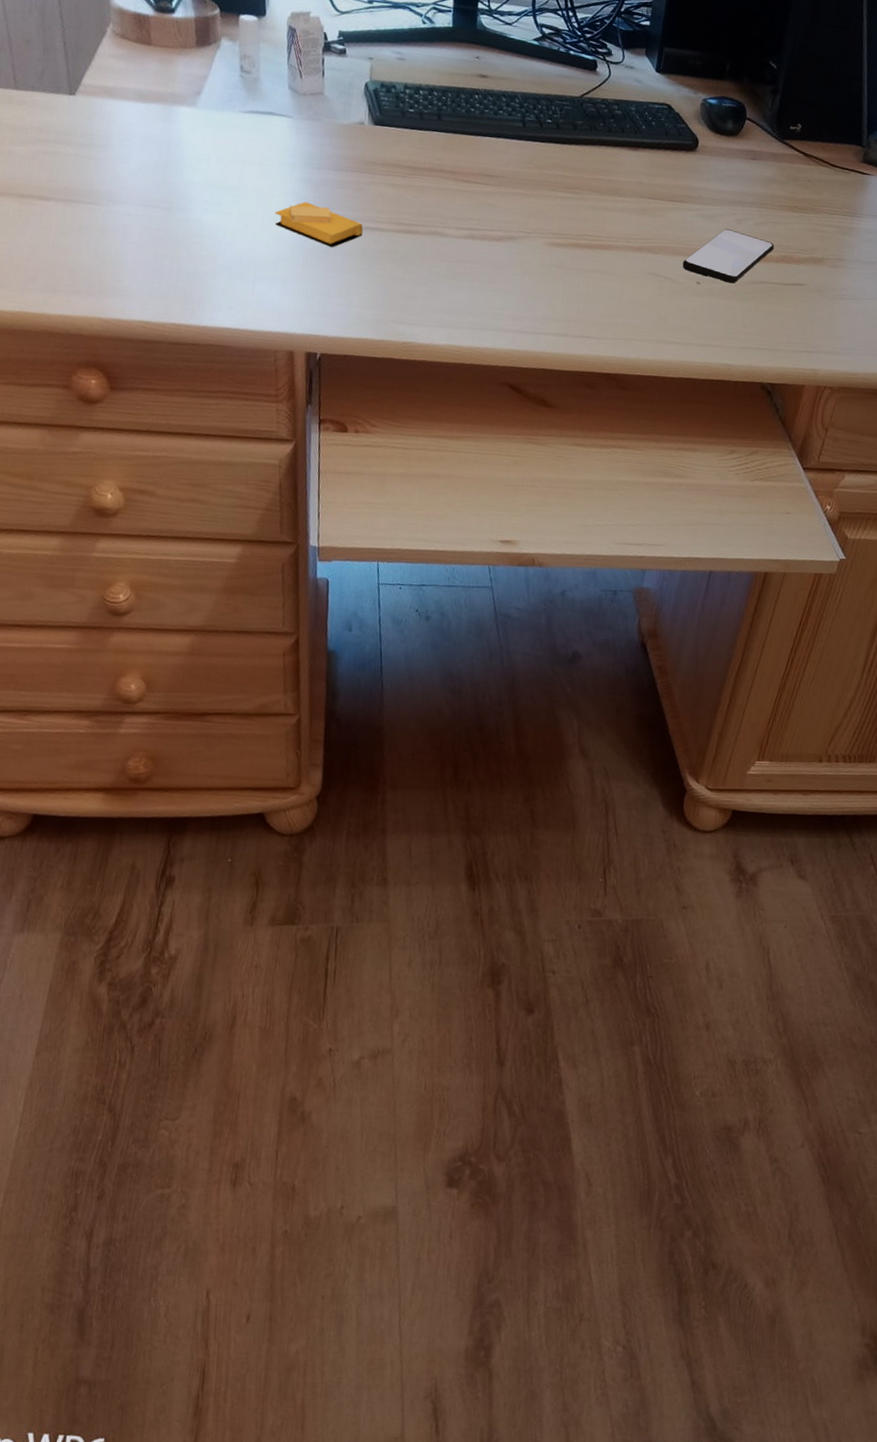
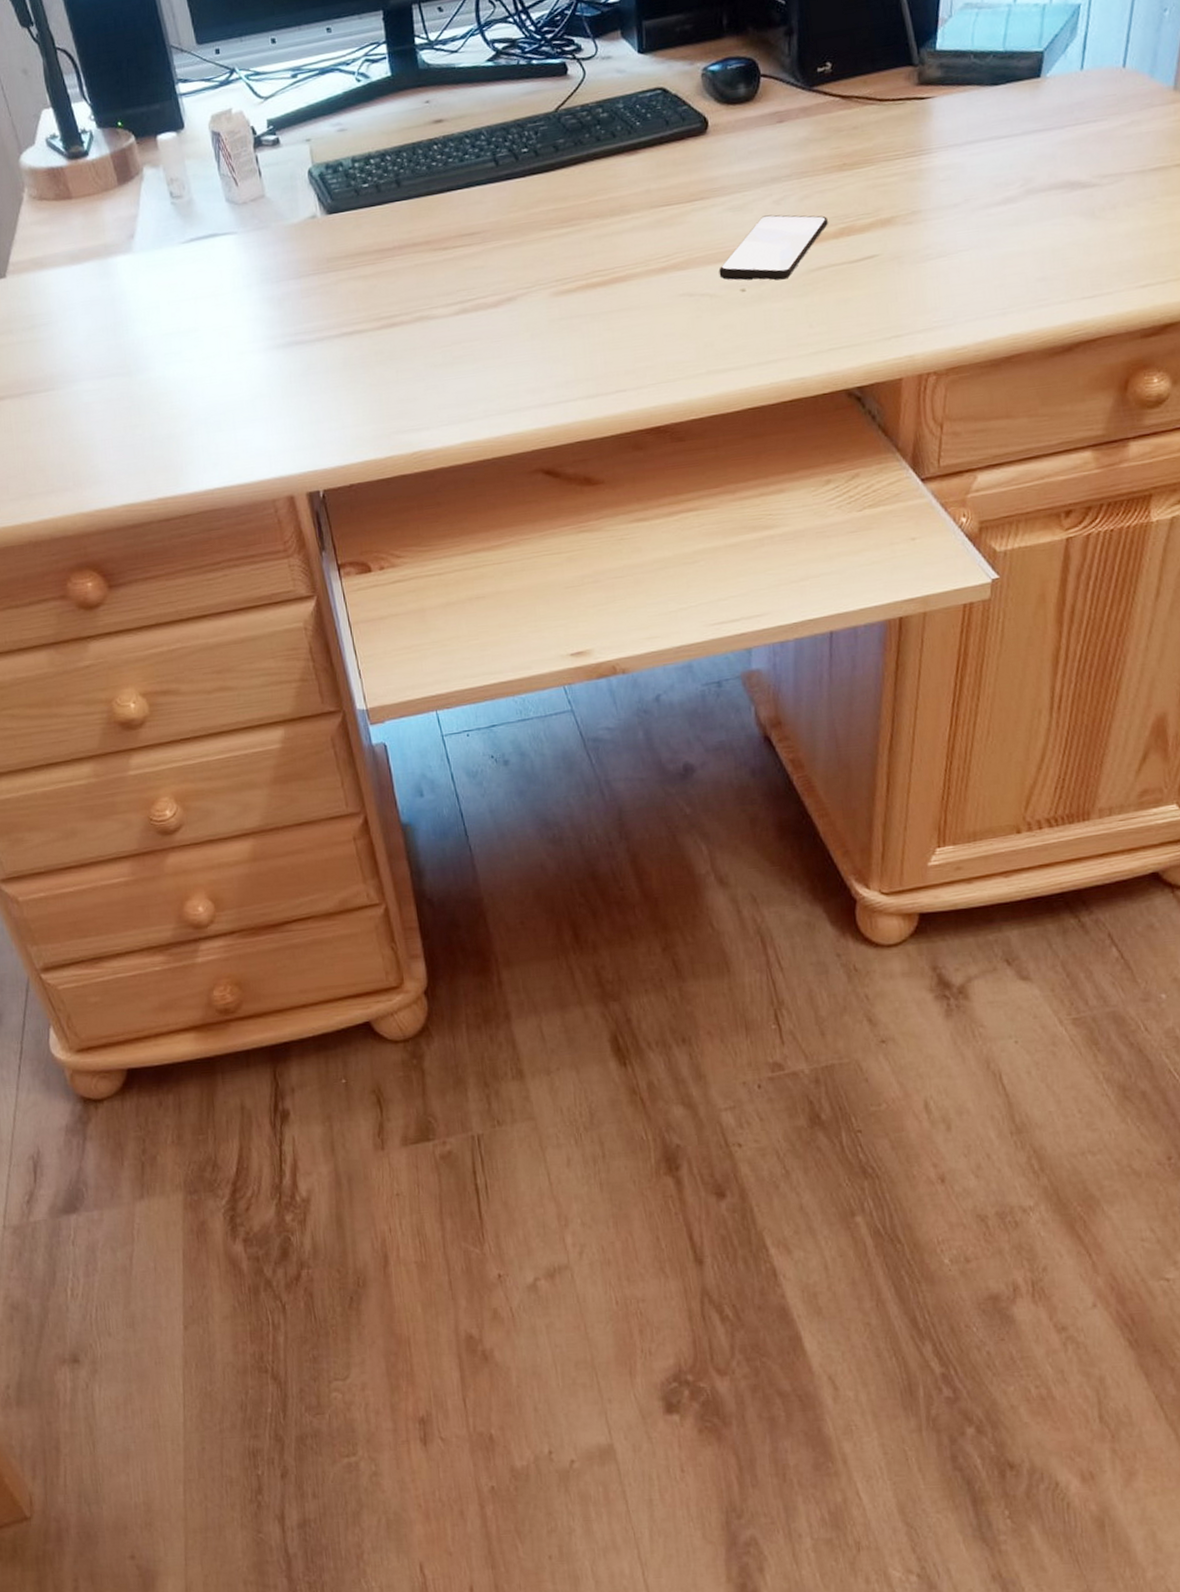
sticky notes: present [275,201,363,248] -> none [240,322,342,368]

